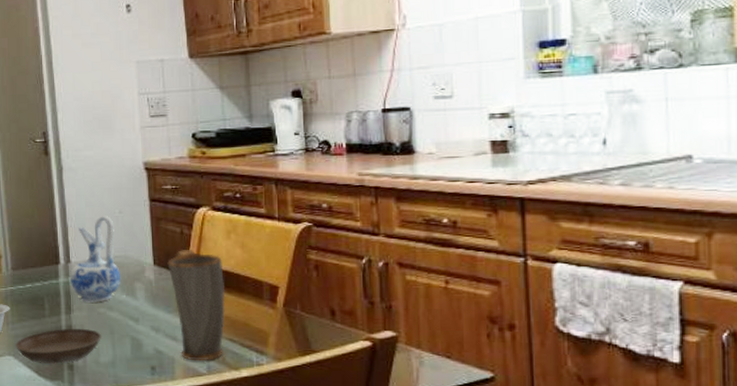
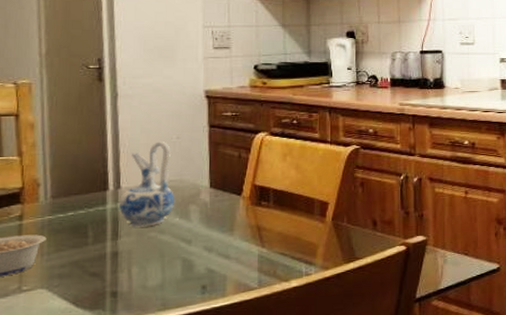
saucer: present [16,328,101,364] -> none [50,253,150,294]
mug: present [167,250,226,361] -> none [224,172,279,277]

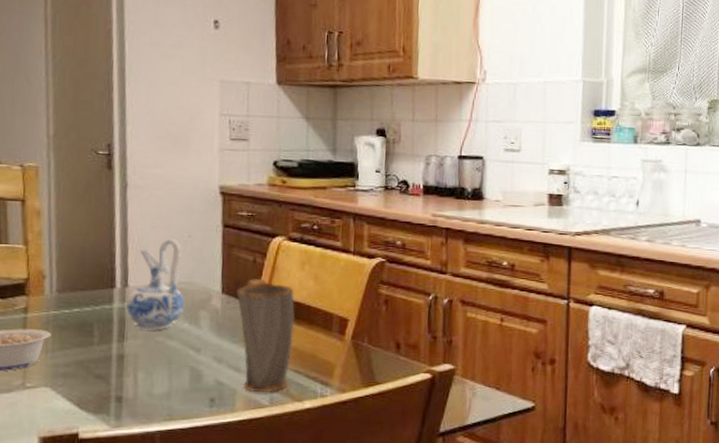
mug: none [224,172,279,277] -> present [236,279,295,393]

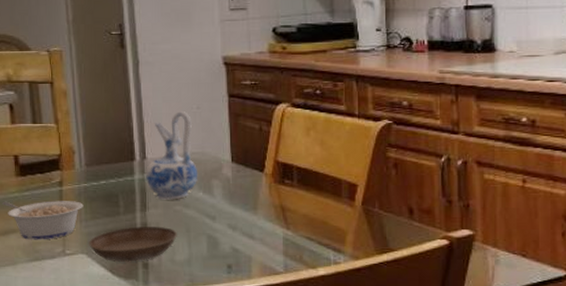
saucer: none [54,357,157,397] -> present [89,226,177,263]
mug: present [236,279,295,393] -> none [245,147,304,260]

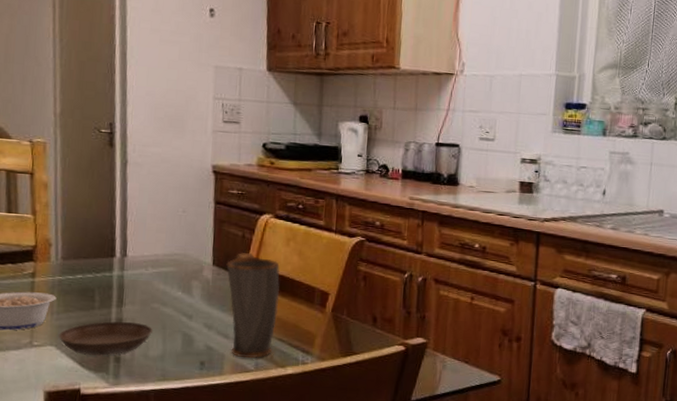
ceramic pitcher: present [146,111,198,200] -> none [125,213,179,298]
mug: none [245,147,304,260] -> present [226,253,280,359]

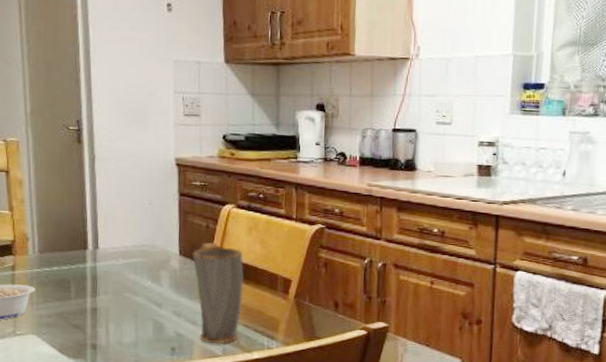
saucer: present [59,321,153,356] -> none [39,310,125,344]

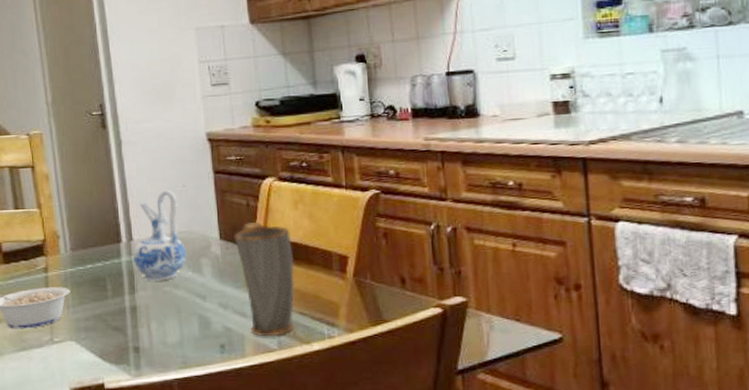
ceramic pitcher: none [98,206,148,287] -> present [133,190,187,281]

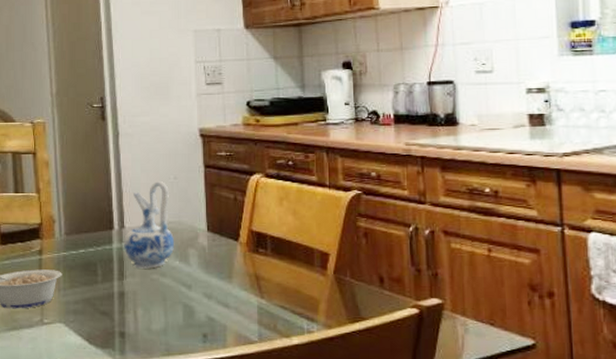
mug: present [234,222,295,337] -> none [221,216,278,329]

